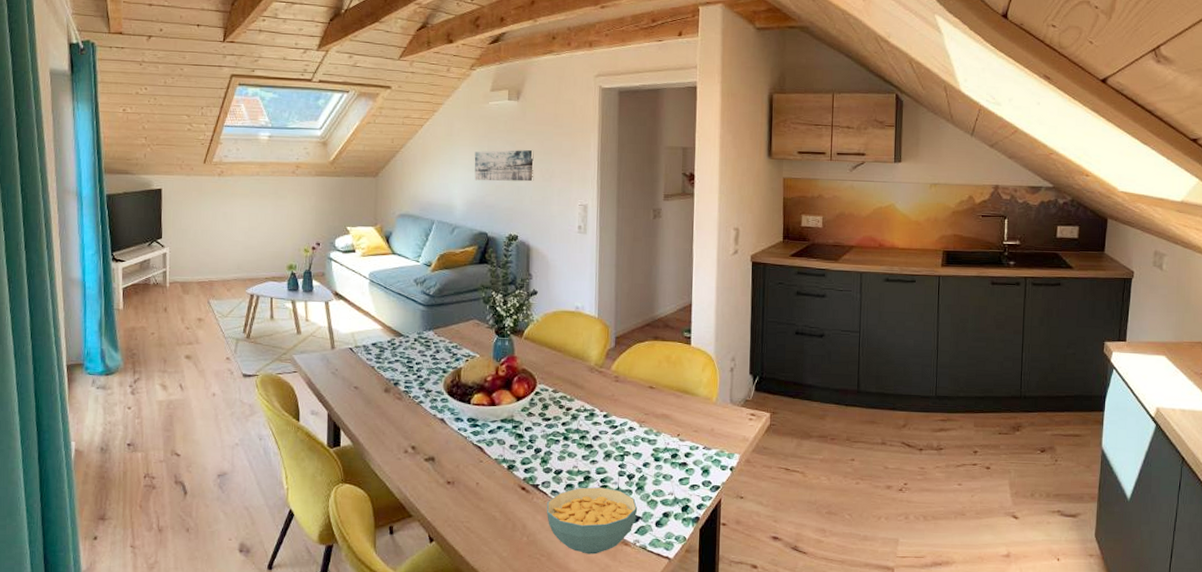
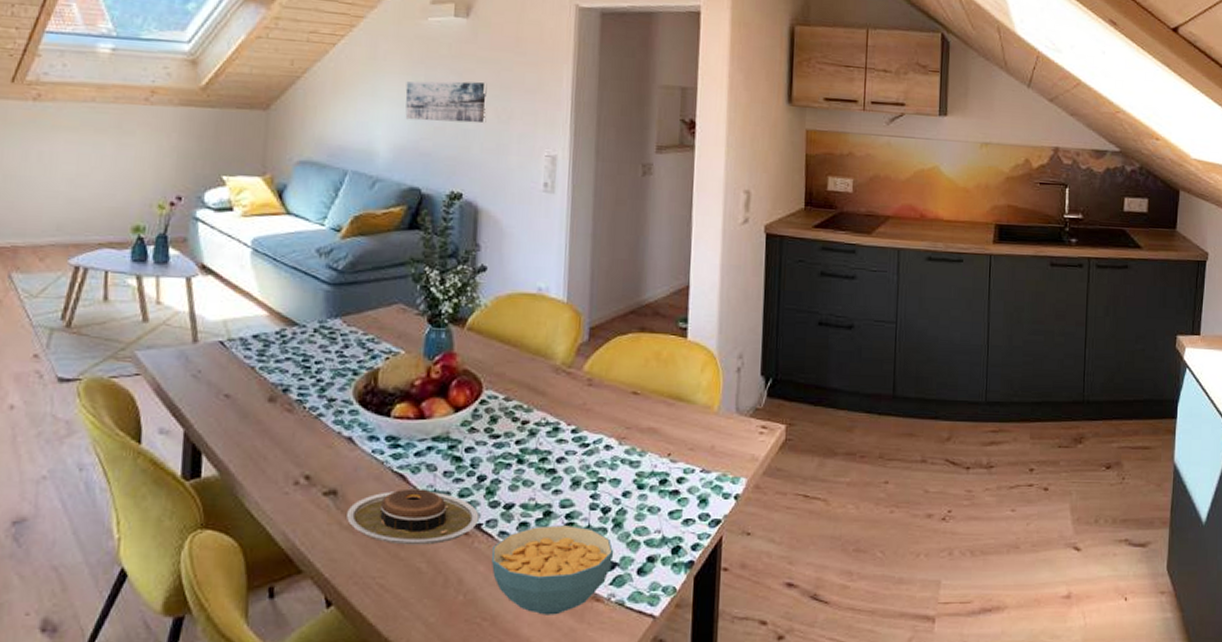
plate: none [442,457,537,499] -> present [347,488,479,545]

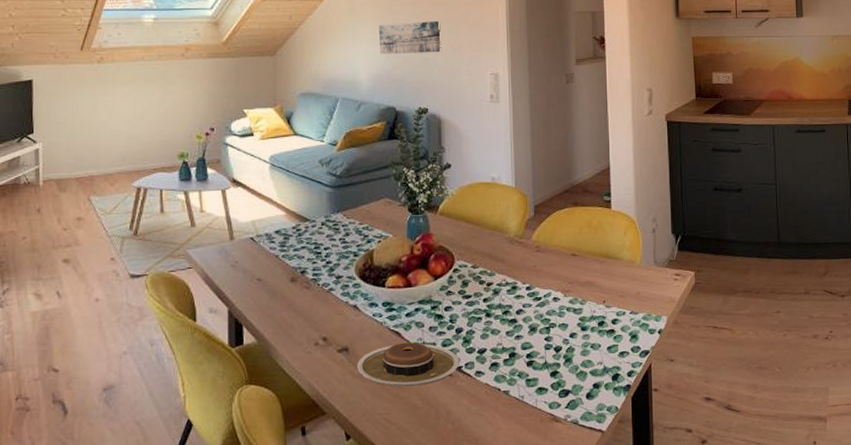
cereal bowl: present [491,525,613,615] -> none [471,363,566,436]

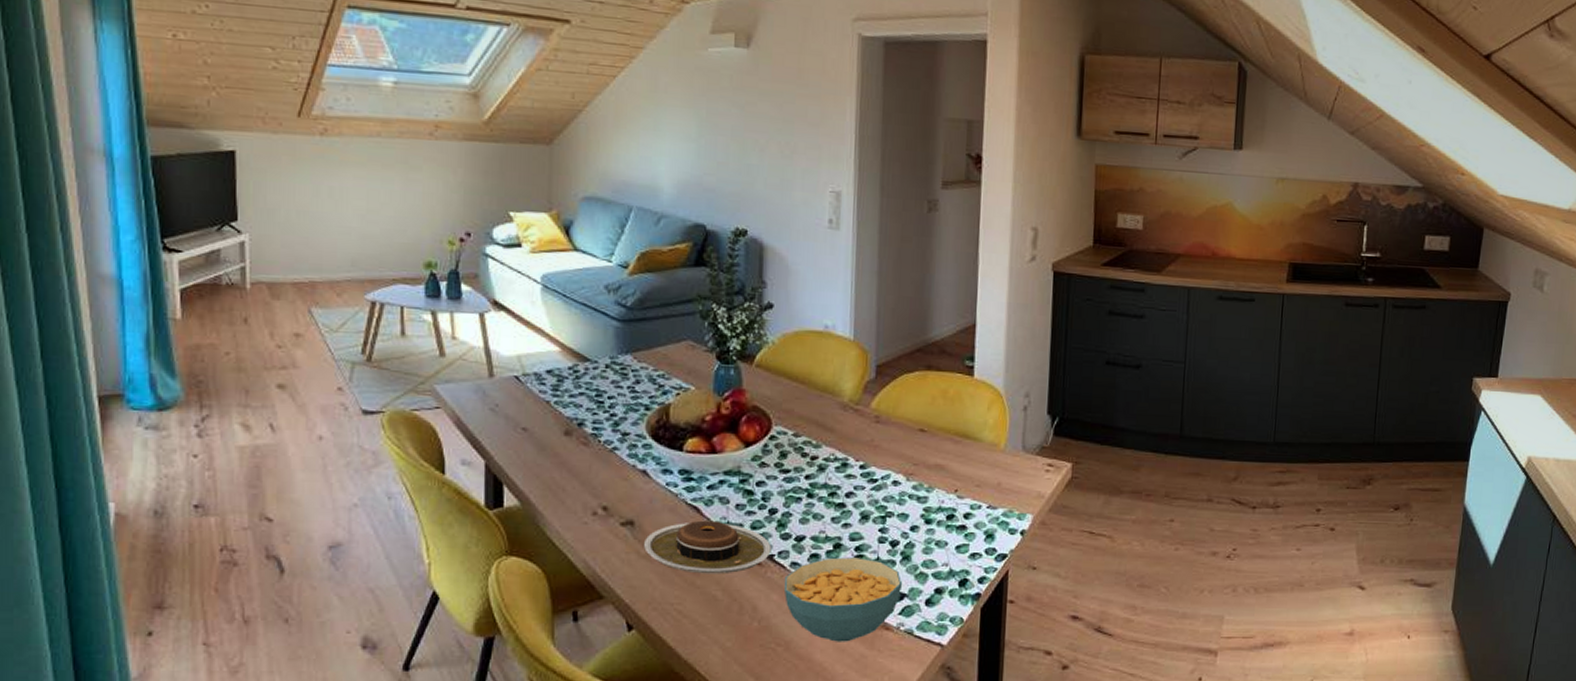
wall art: present [378,21,442,55] -> none [687,114,770,158]
cereal bowl: none [471,363,566,436] -> present [784,557,902,642]

